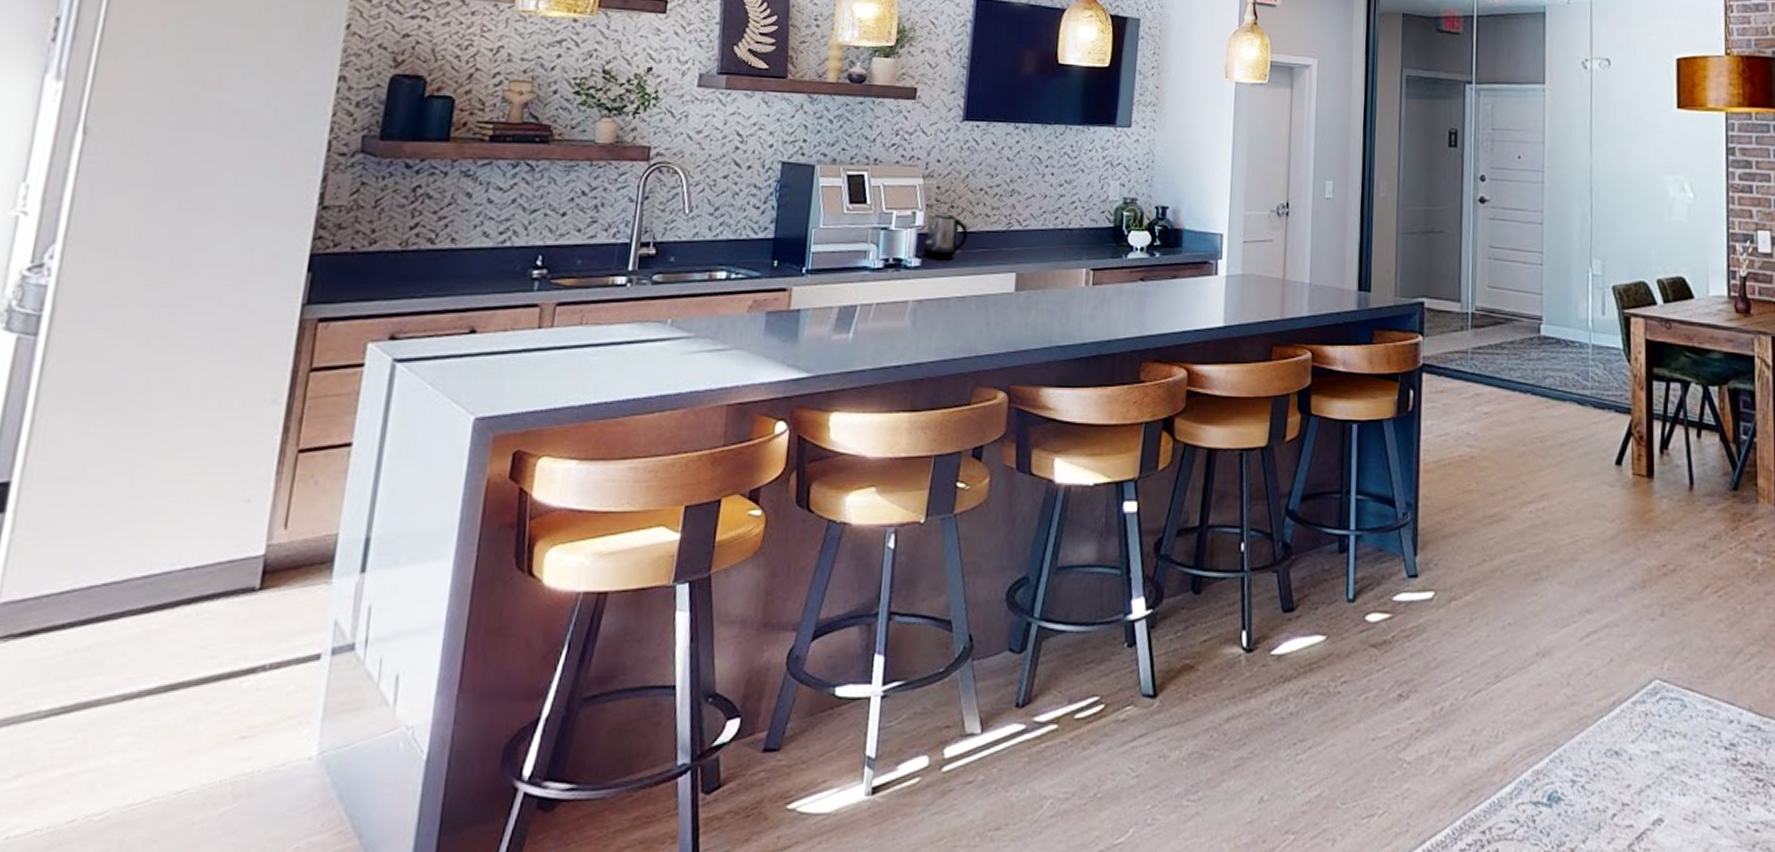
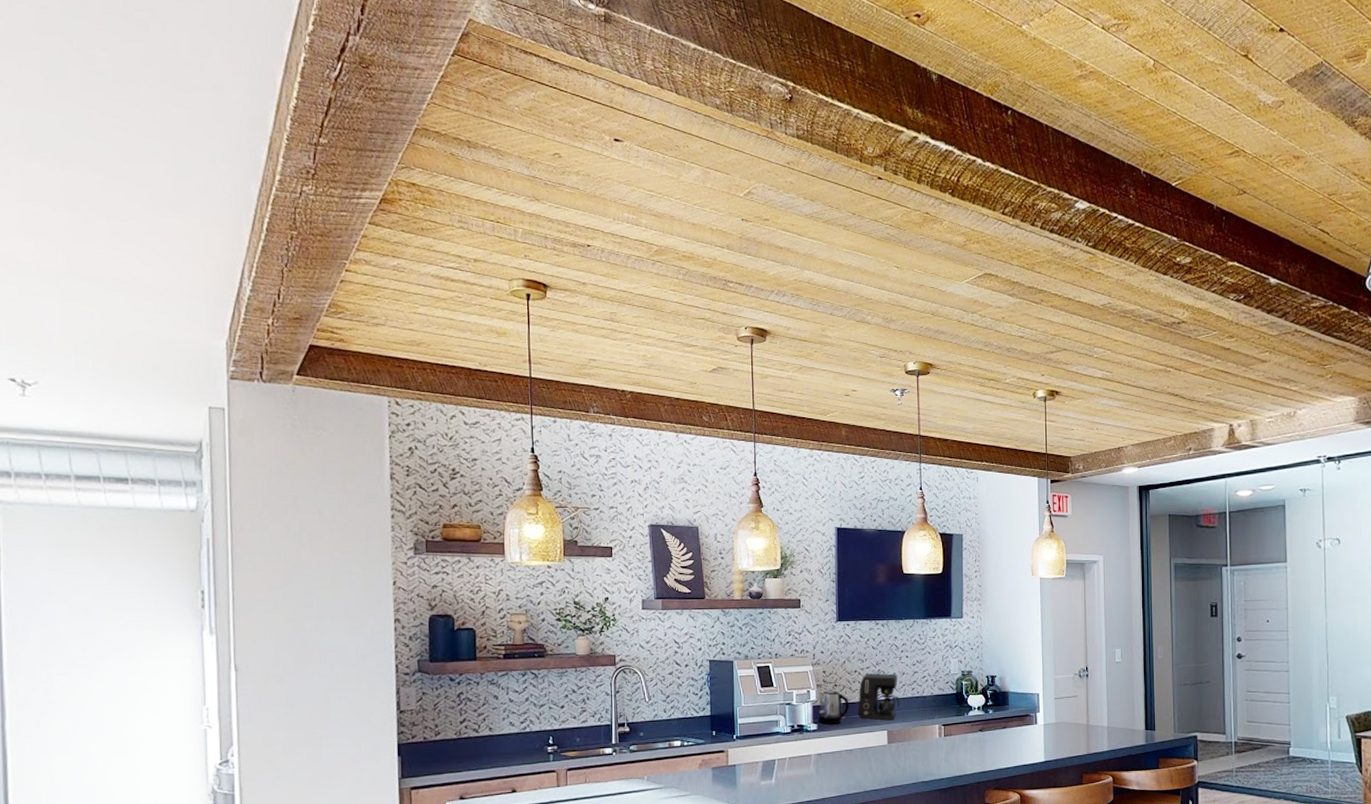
coffee maker: none [979,193,1038,259] -> present [858,673,900,721]

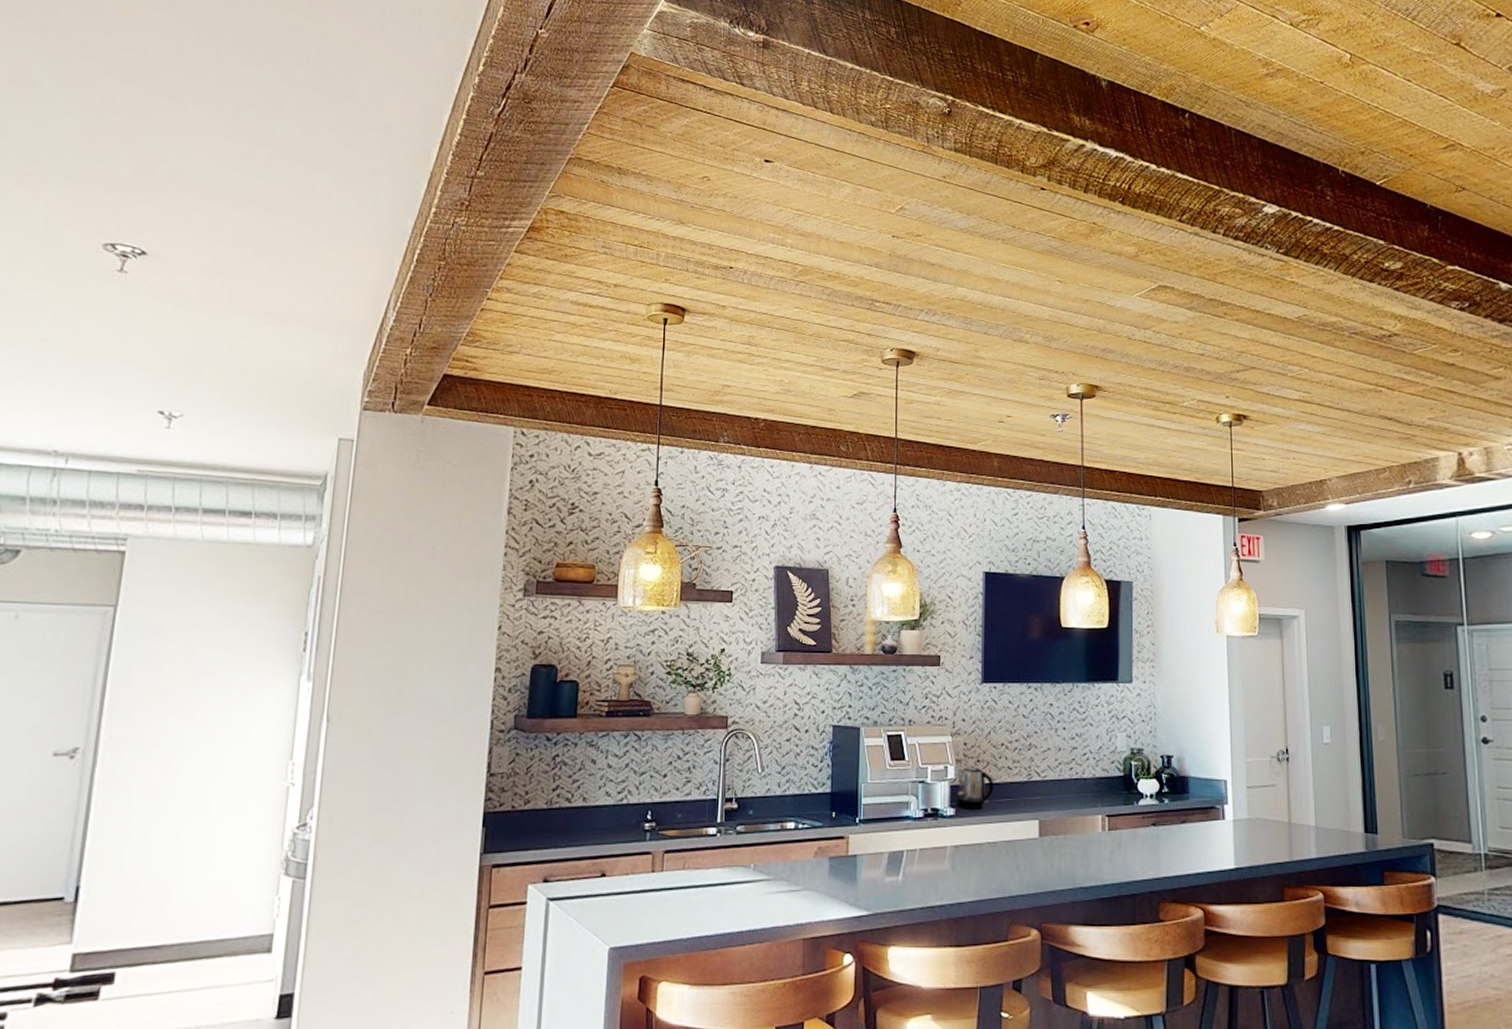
coffee maker: present [858,673,900,721] -> none [1004,747,1054,807]

